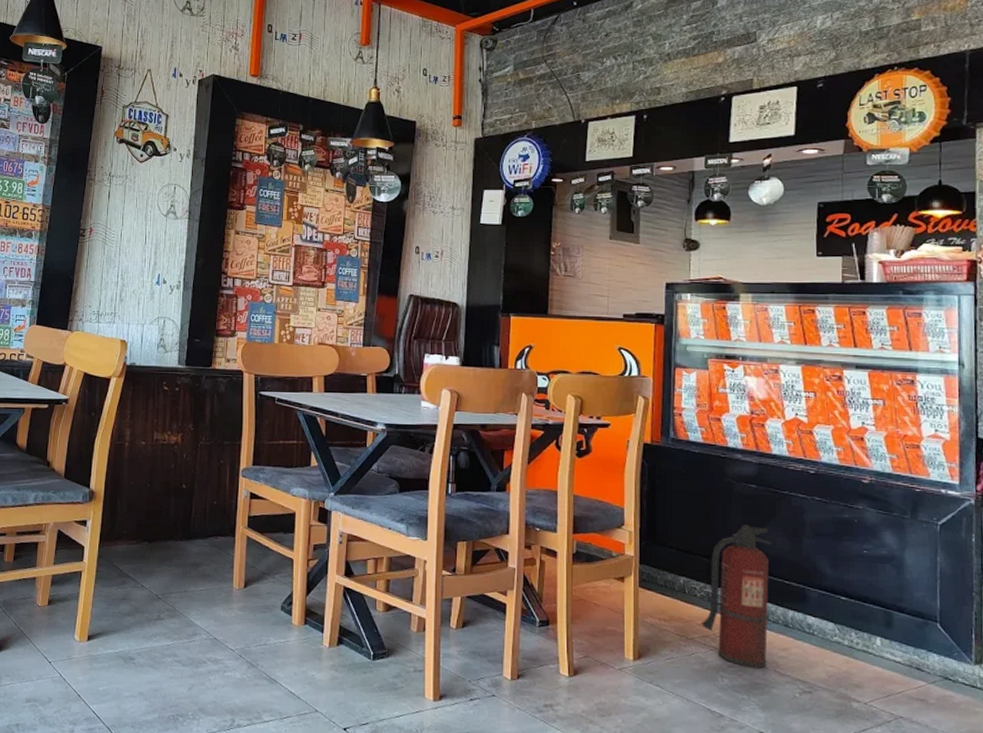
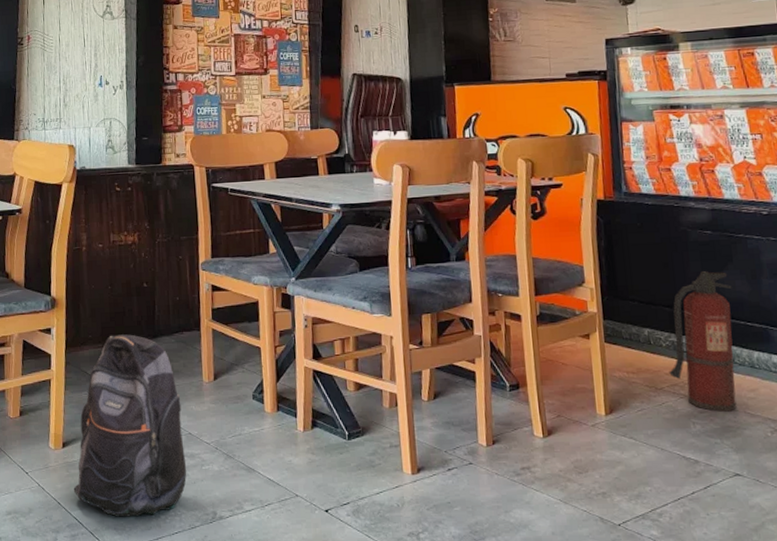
backpack: none [94,533,209,717] -> present [73,334,187,517]

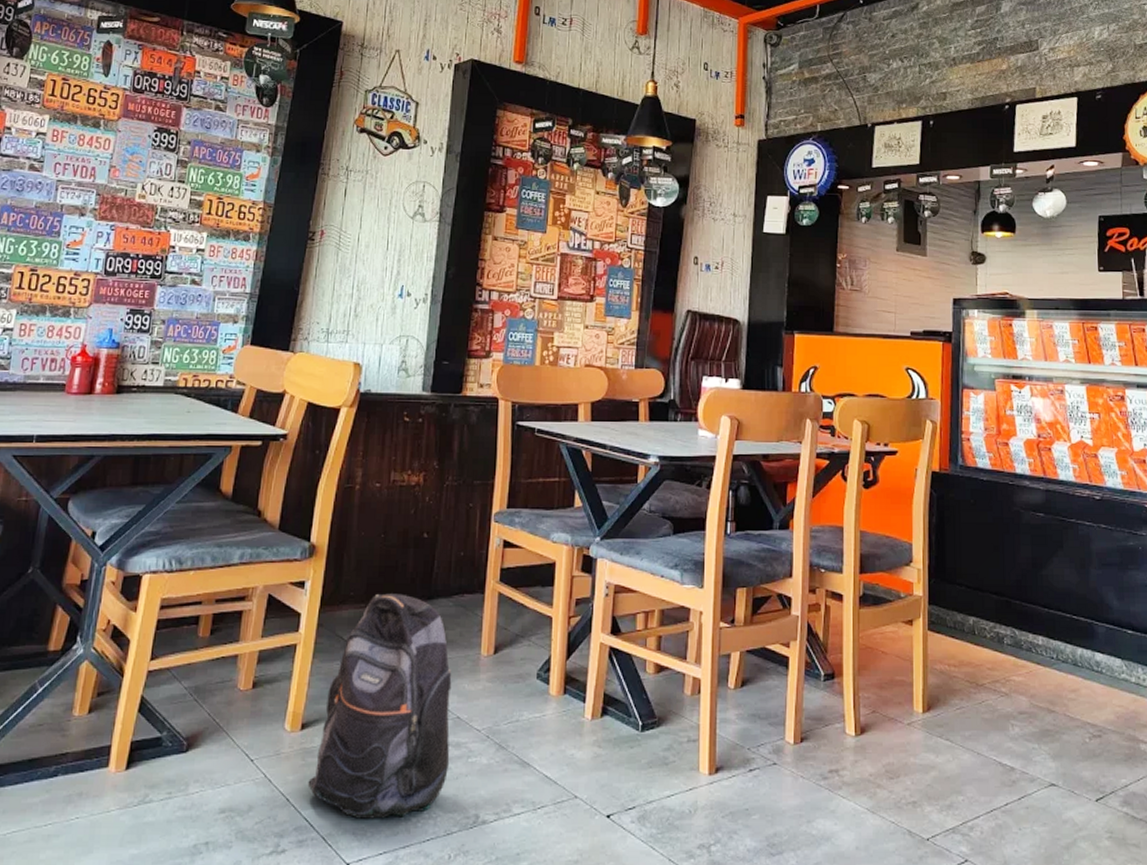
fire extinguisher: present [669,271,737,412] -> none [991,557,1060,713]

